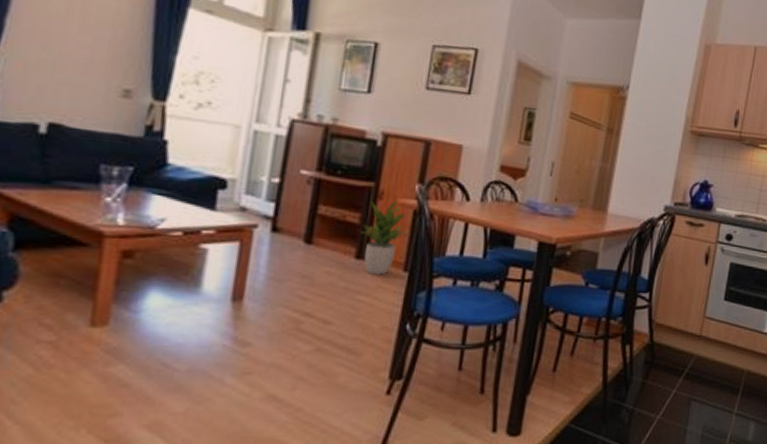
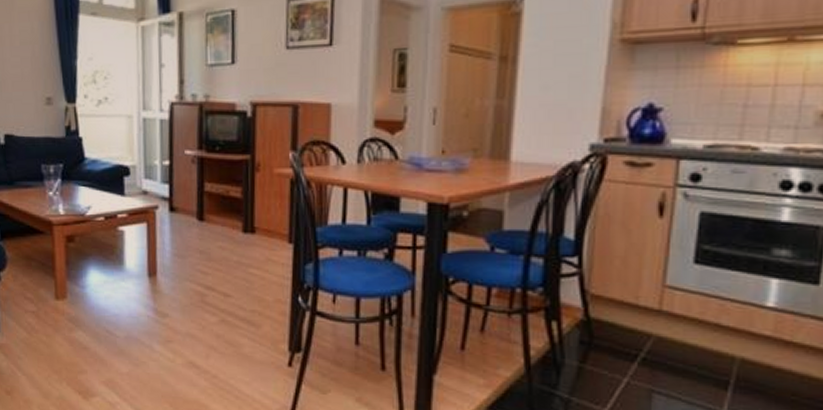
potted plant: present [360,200,411,275] -> none [243,171,291,248]

